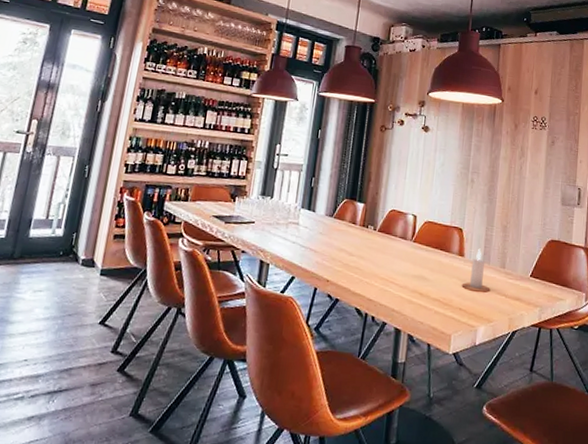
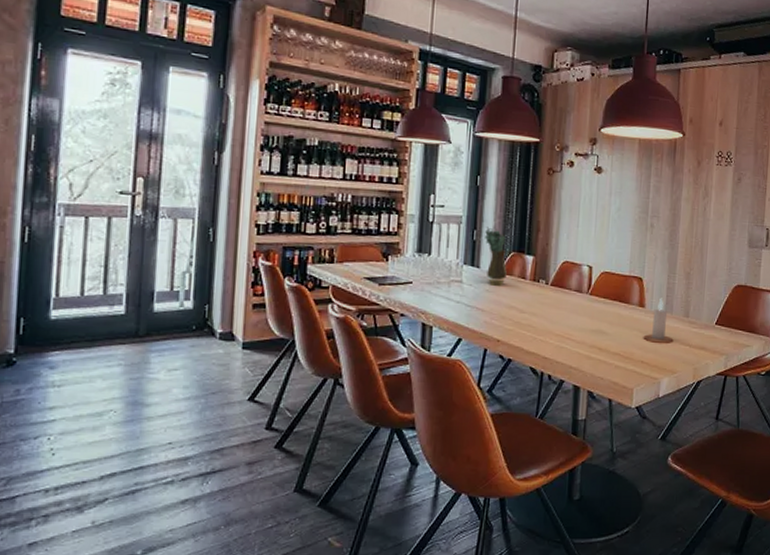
vase: none [320,175,340,230] -> present [484,227,507,286]

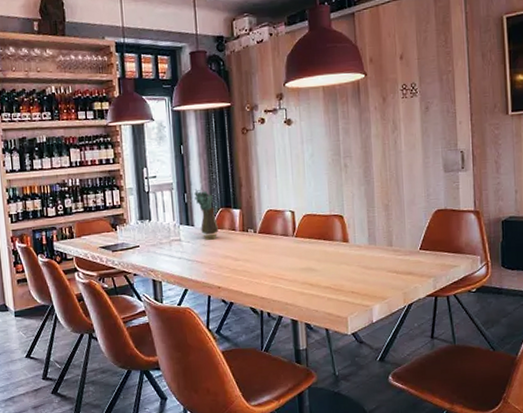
candle: present [643,298,674,343] -> none [350,231,380,274]

